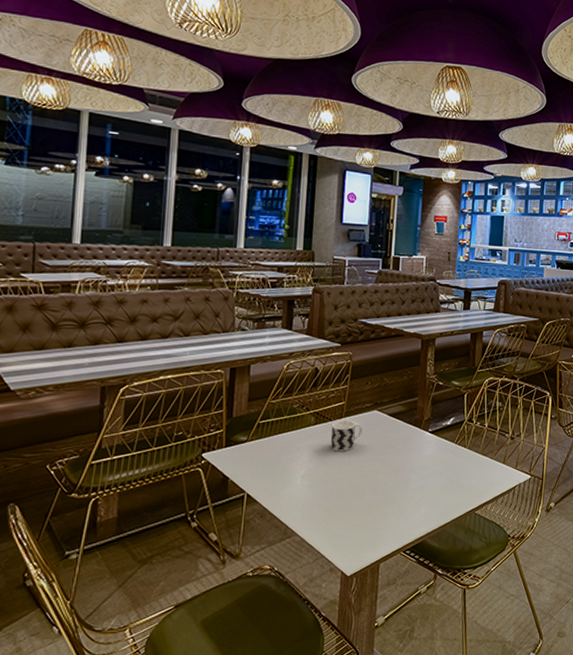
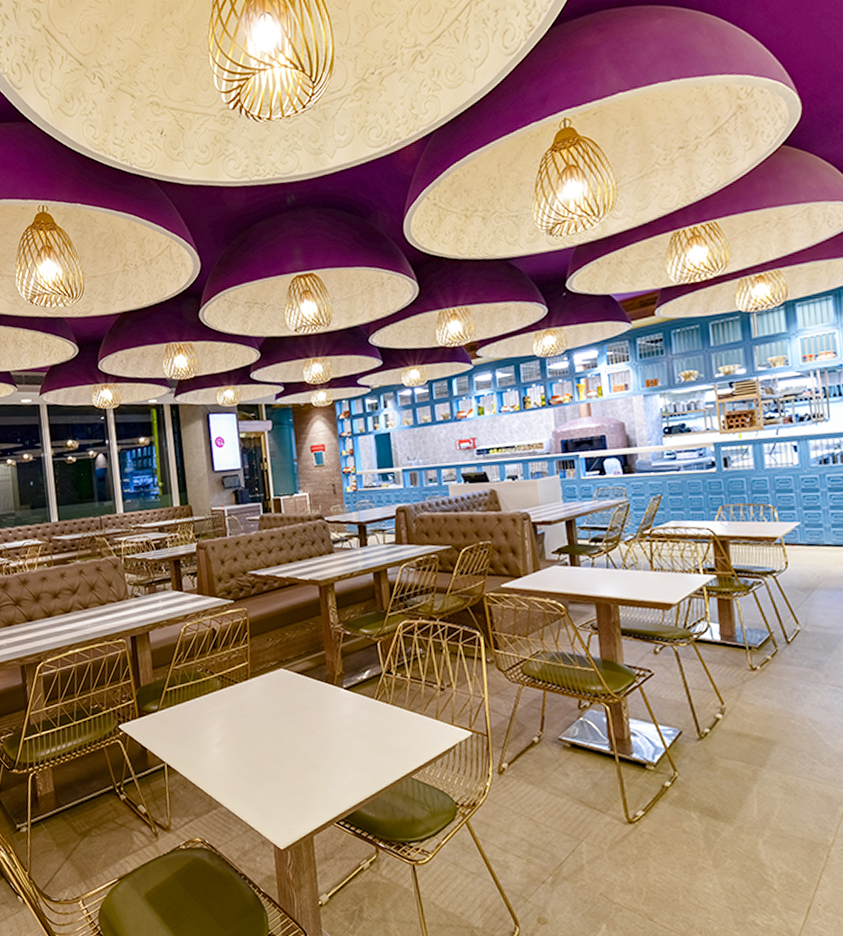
cup: present [330,420,363,452] -> none [238,681,272,716]

